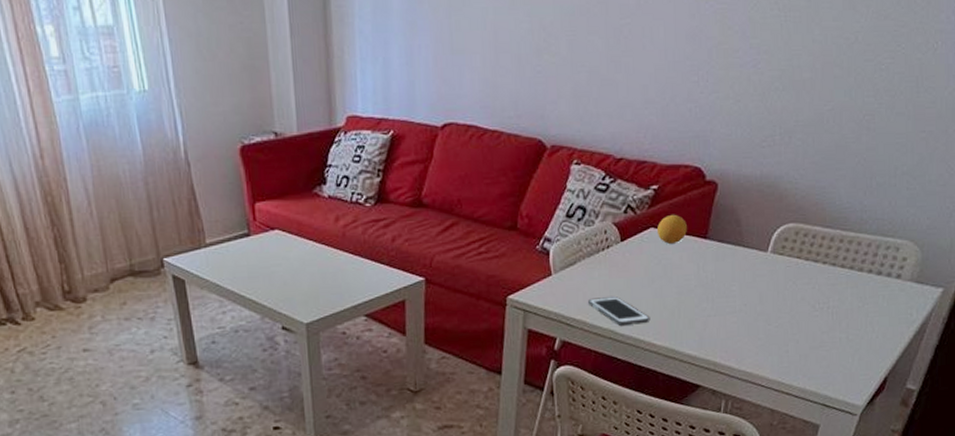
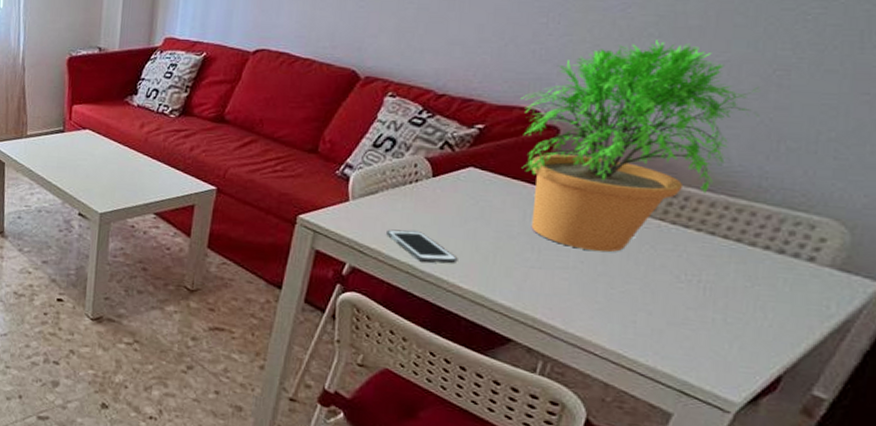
fruit: present [656,214,688,244] -> none [477,155,517,186]
potted plant: none [684,93,857,294] -> present [520,40,761,253]

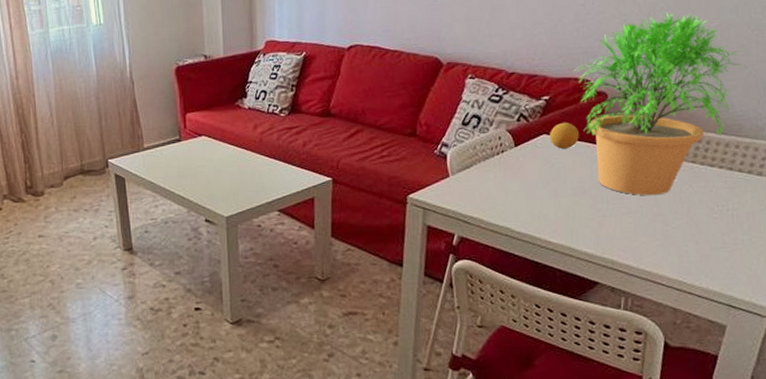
cell phone: present [386,229,458,264] -> none [484,197,546,224]
fruit: none [477,155,517,186] -> present [549,122,580,149]

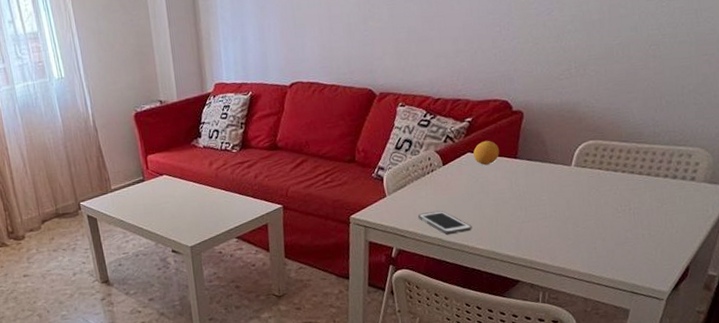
cell phone: none [484,197,546,224] -> present [418,211,472,234]
potted plant: present [574,12,748,196] -> none [493,33,646,202]

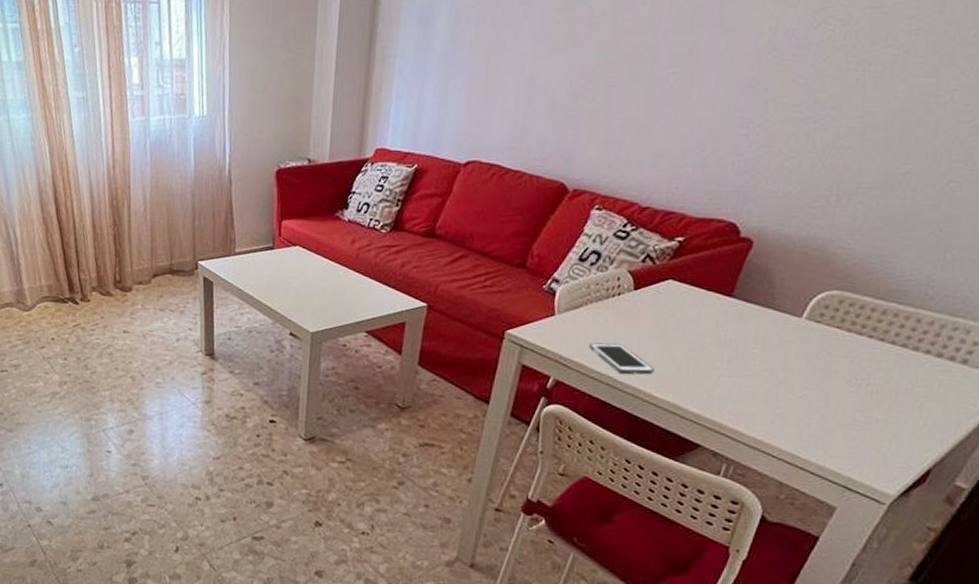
fruit: present [473,140,500,165] -> none [675,268,712,298]

